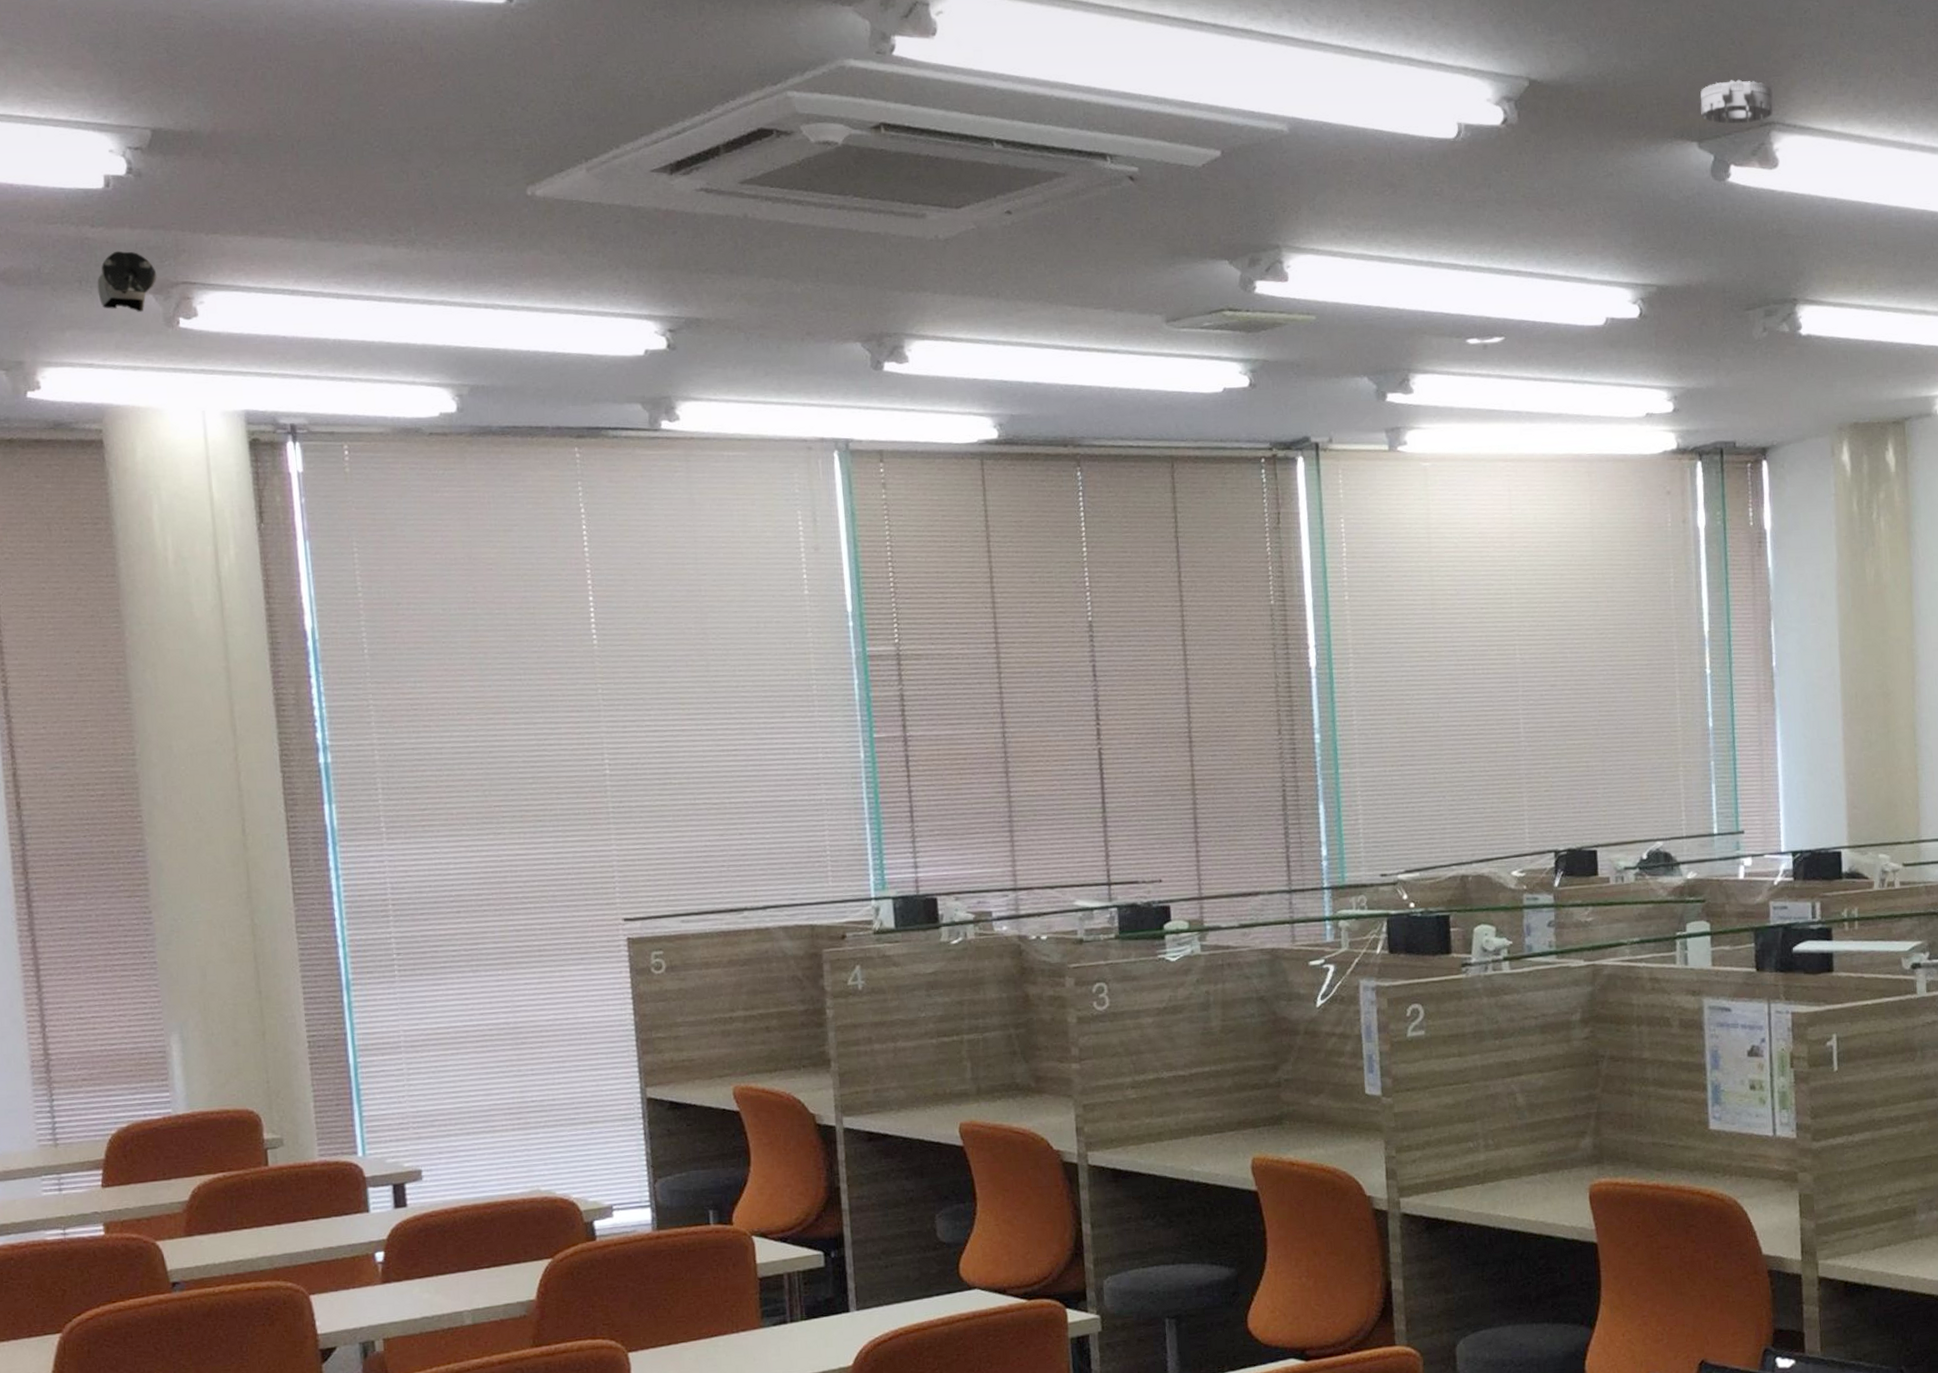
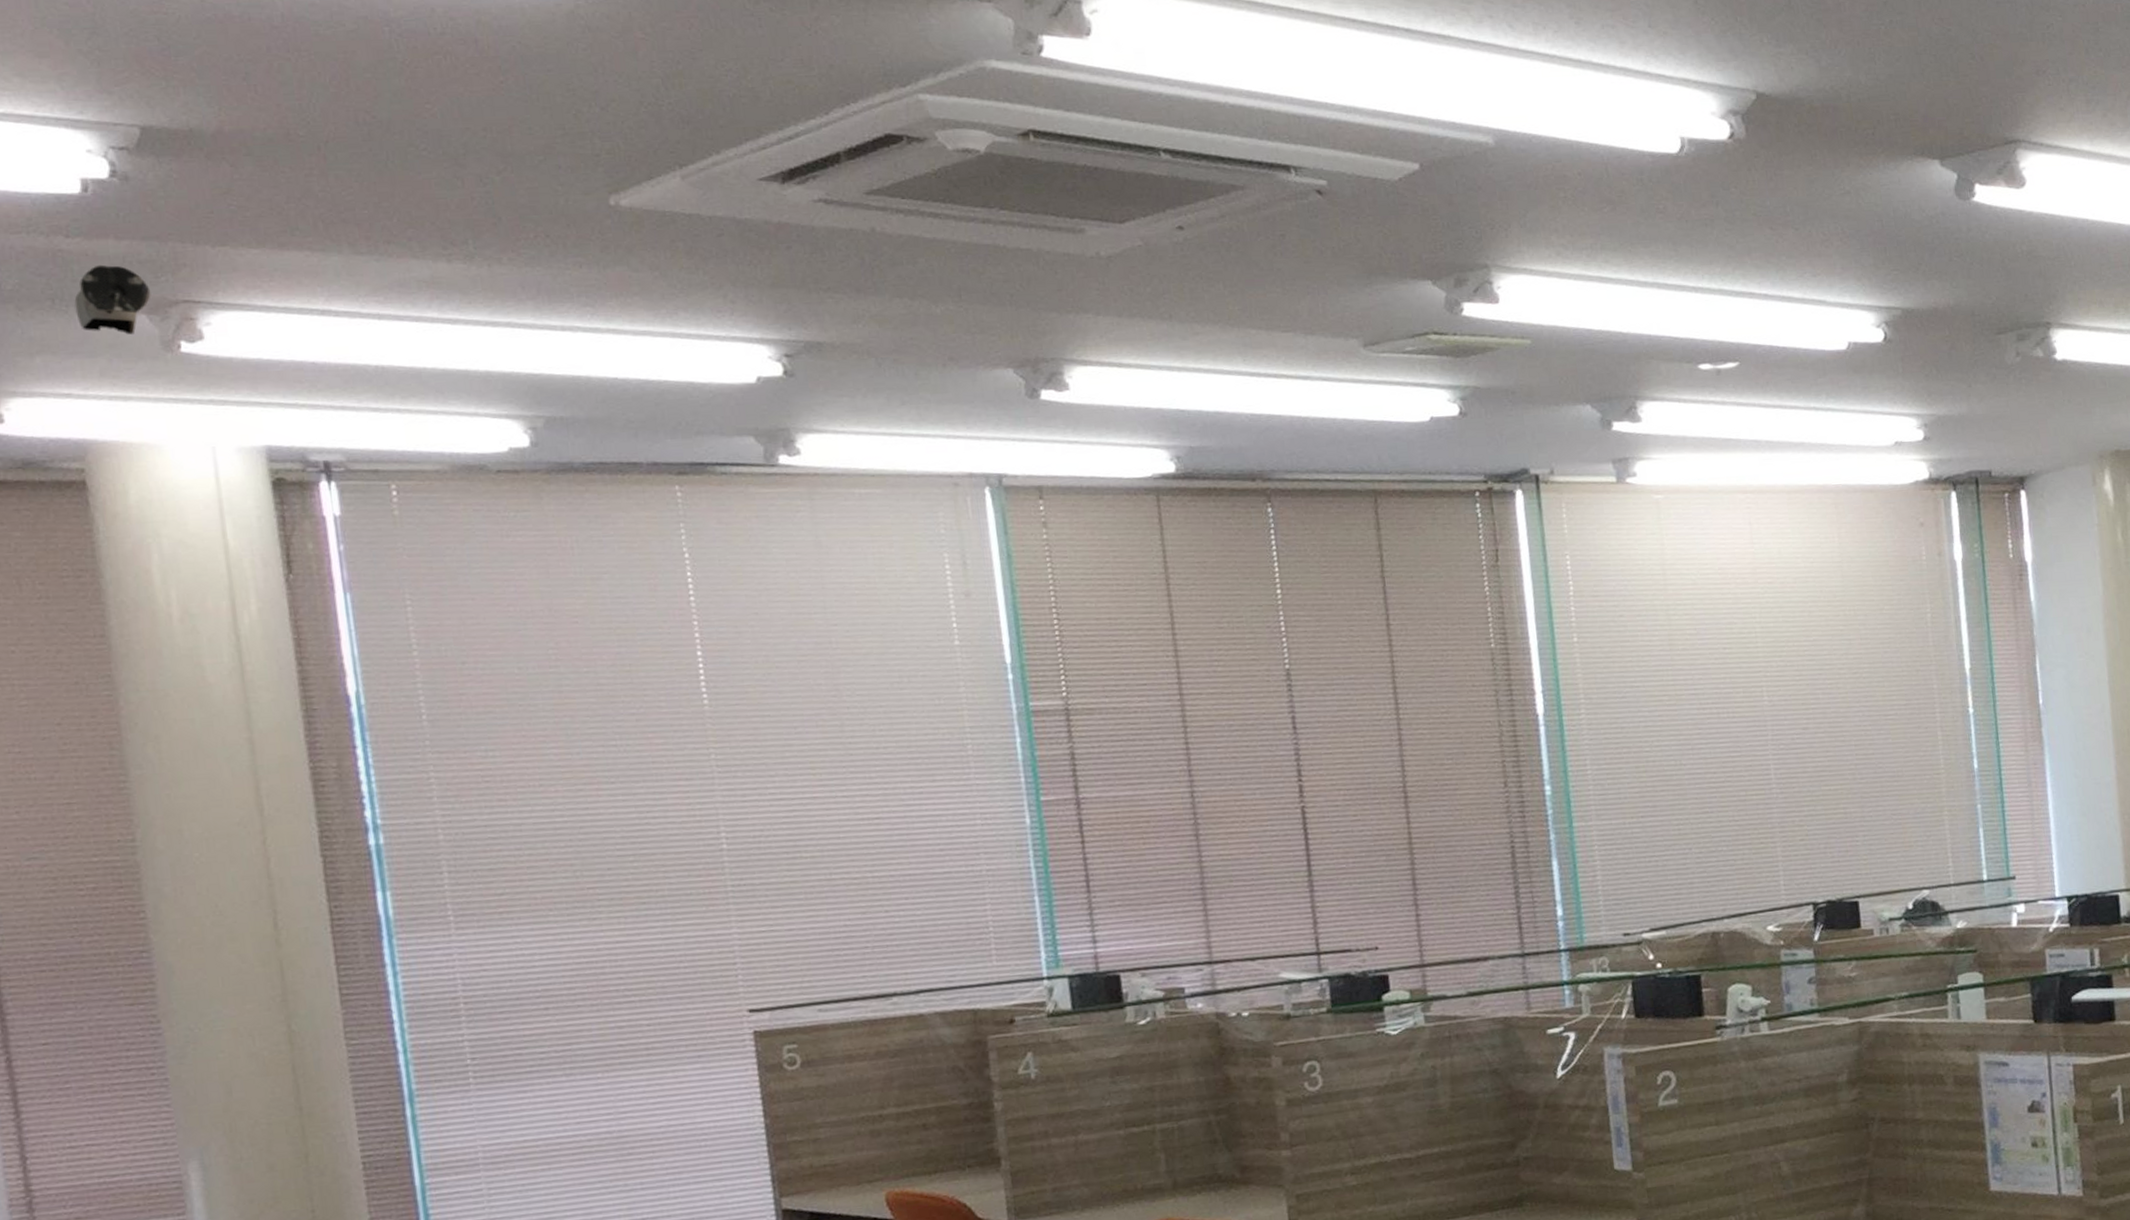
smoke detector: present [1700,79,1773,124] -> none [1940,95,2018,142]

